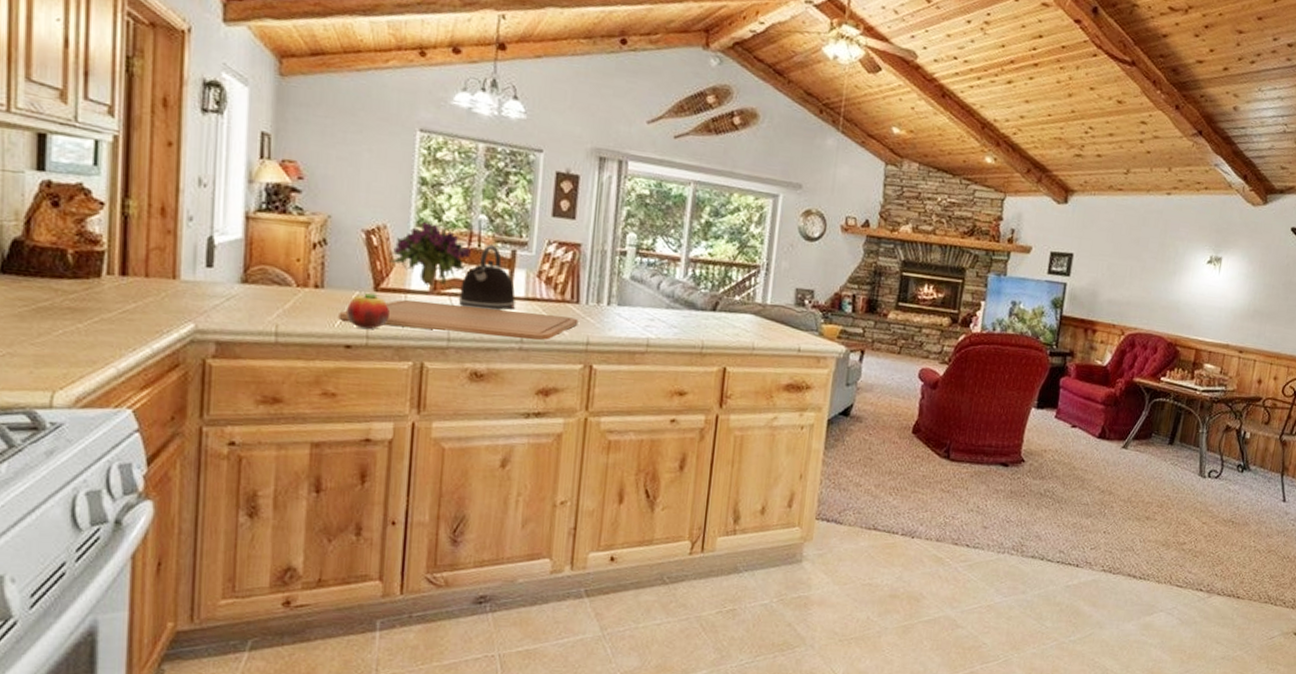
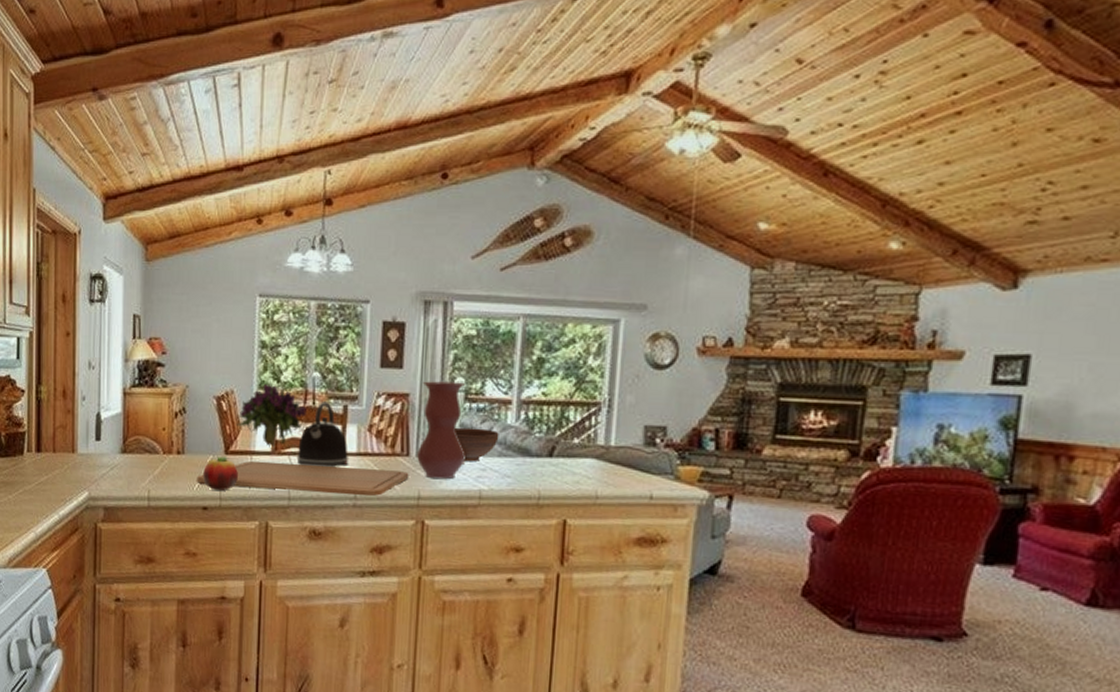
vase: none [587,233,637,327] -> present [417,381,465,480]
bowl: none [625,279,668,313] -> present [455,427,499,462]

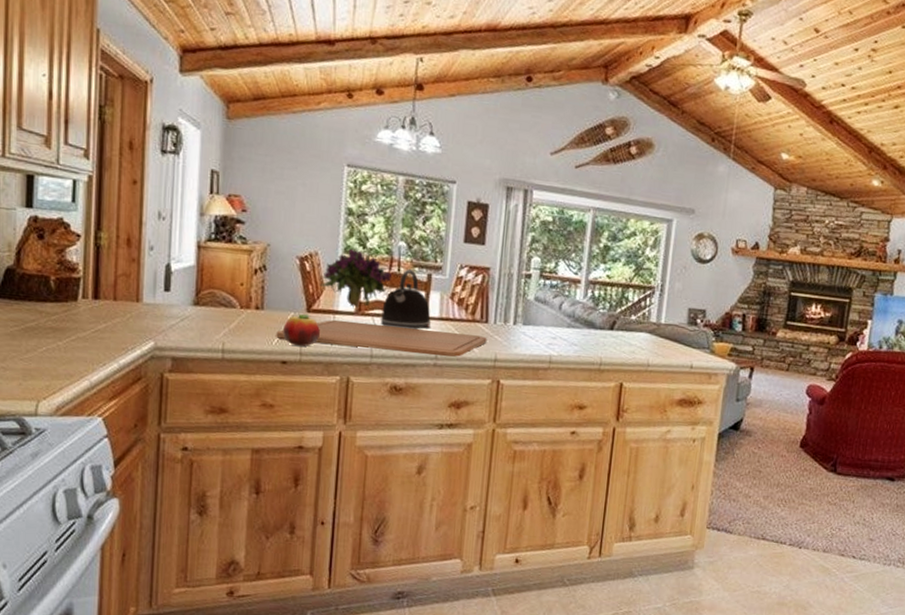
vase: present [417,381,465,480] -> none [495,257,540,345]
bowl: present [455,427,499,462] -> none [530,300,569,331]

